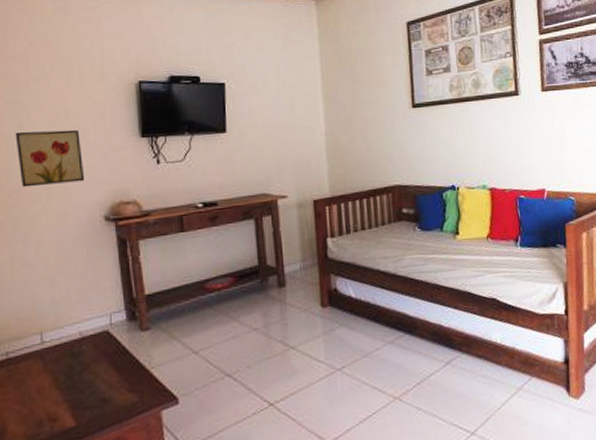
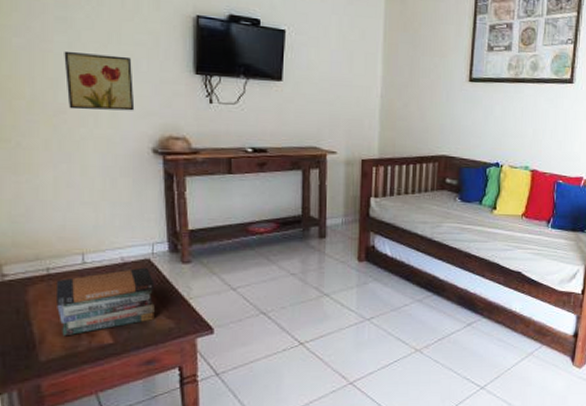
book stack: none [15,339,117,424] -> present [55,267,155,337]

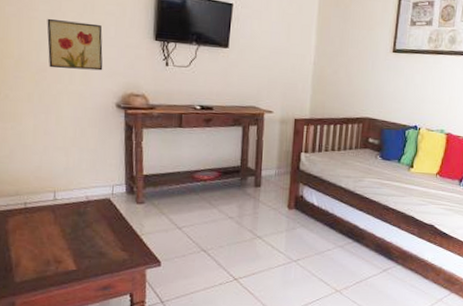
book stack: present [55,267,155,337] -> none [30,205,113,262]

